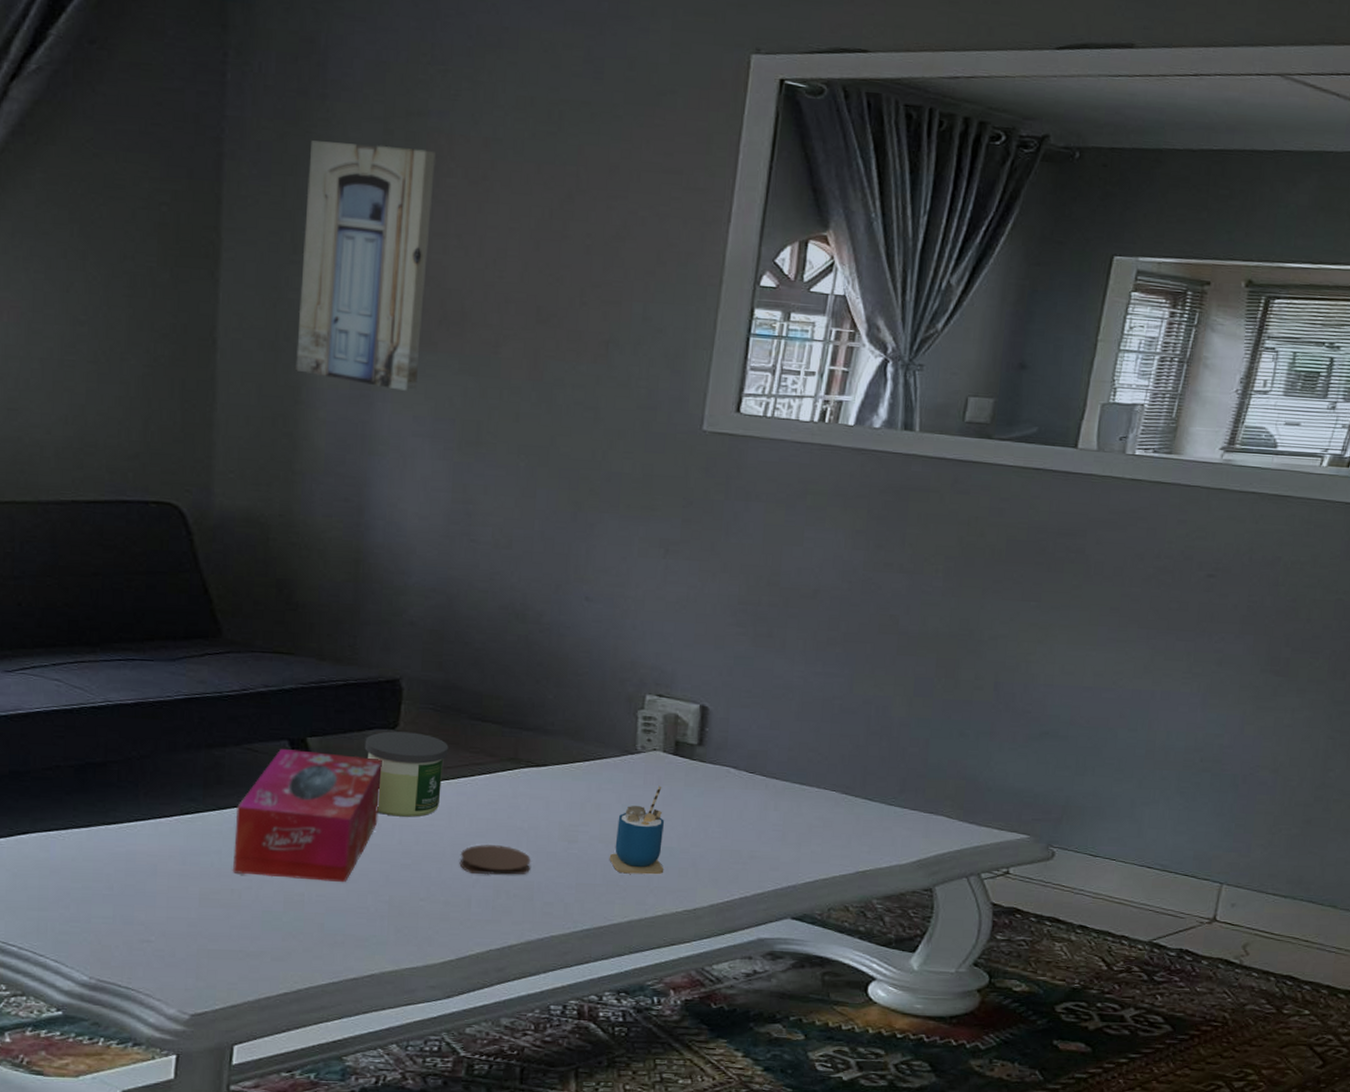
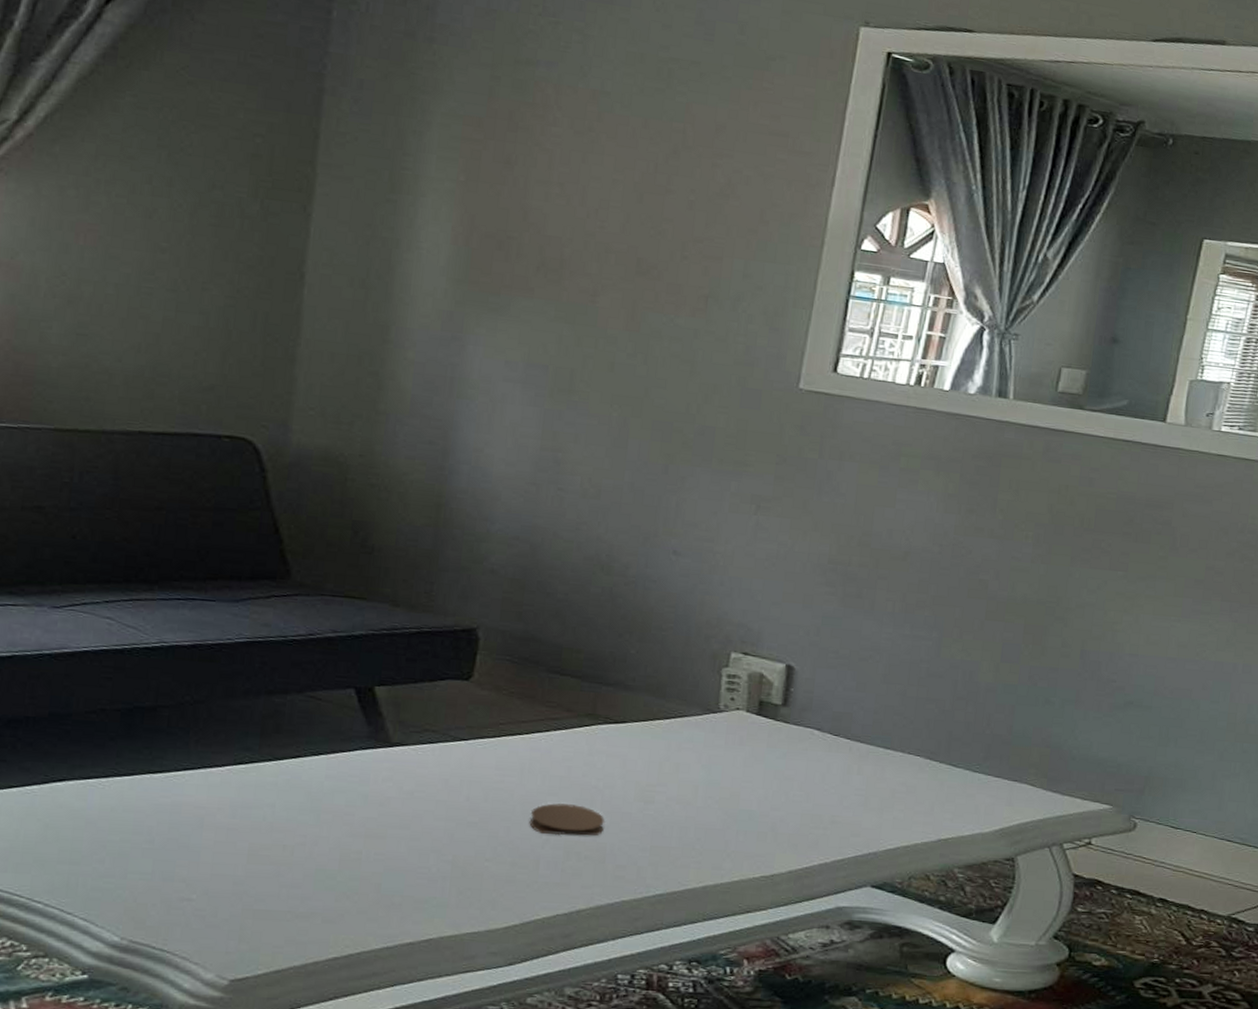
tissue box: present [232,749,382,883] -> none [285,698,454,841]
wall art: present [296,140,436,393] -> none [386,82,543,337]
candle: present [364,731,449,817] -> none [435,682,524,773]
cup: present [609,785,664,875] -> none [686,746,744,839]

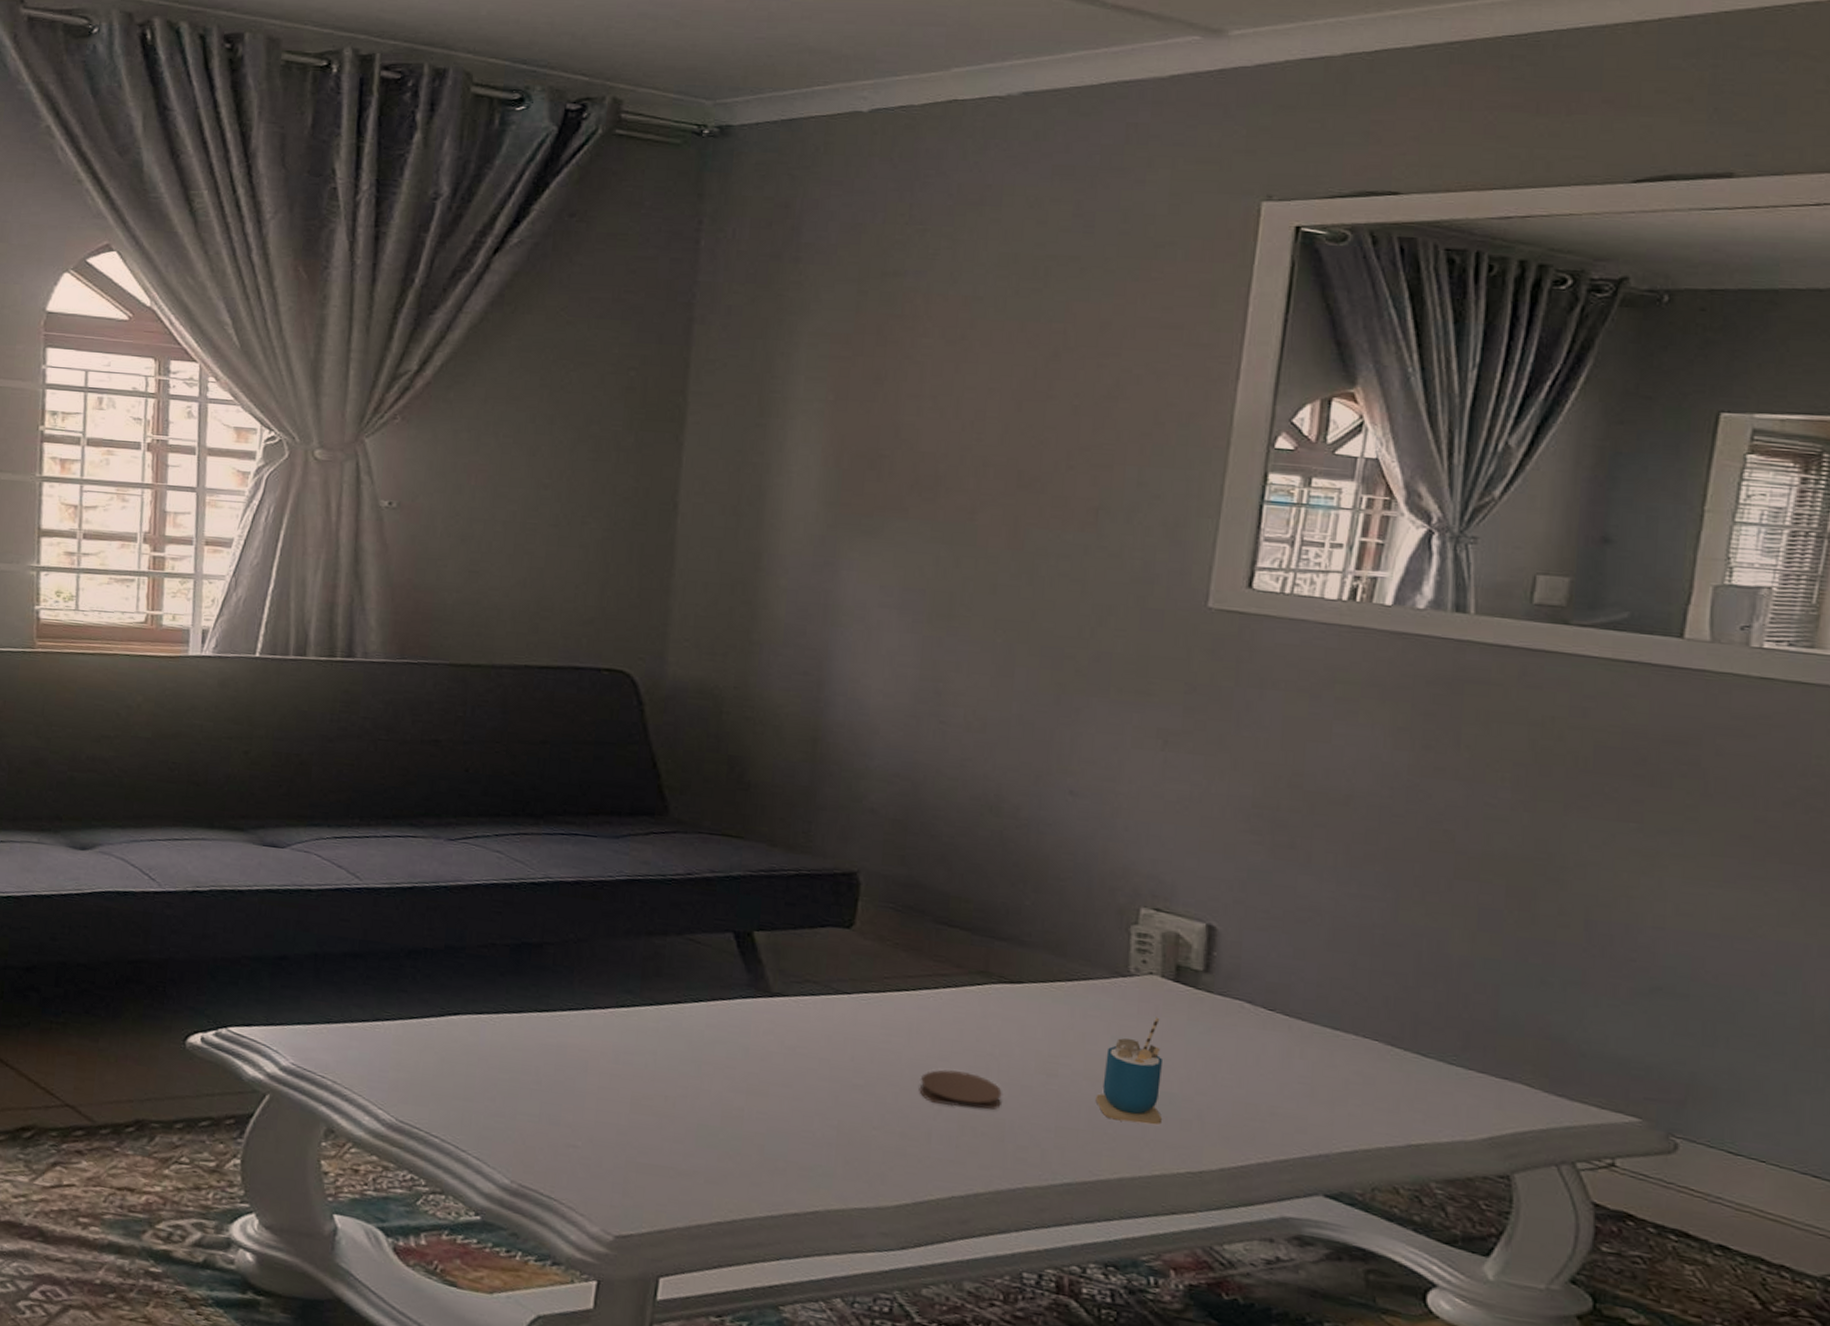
cup: none [686,746,744,839] -> present [1095,1017,1162,1125]

